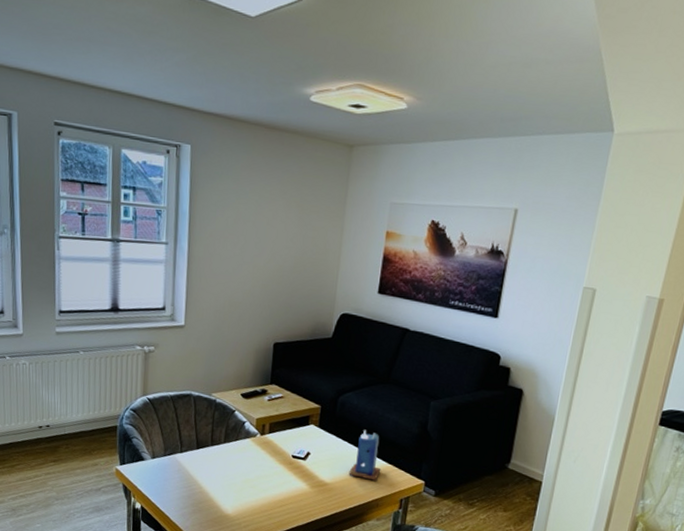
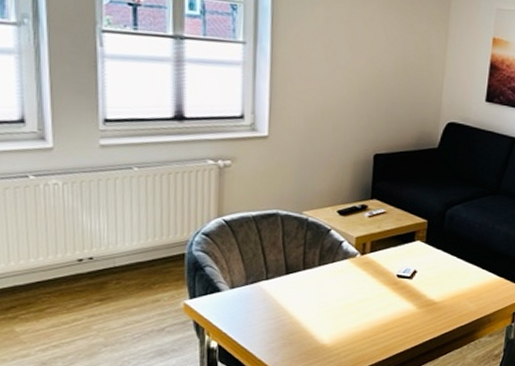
candle: present [349,429,381,481] -> none [459,243,493,296]

